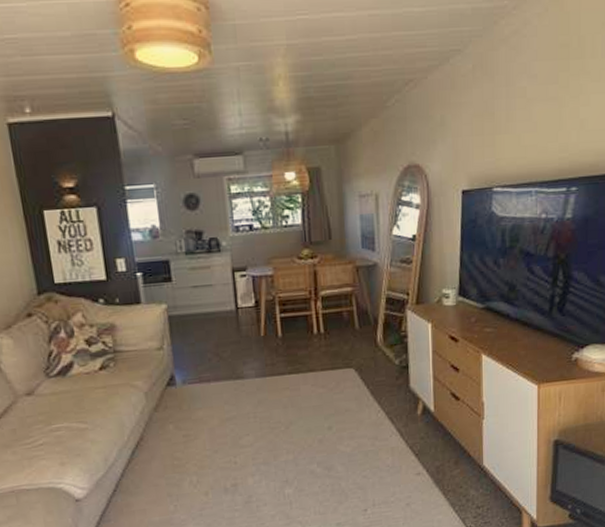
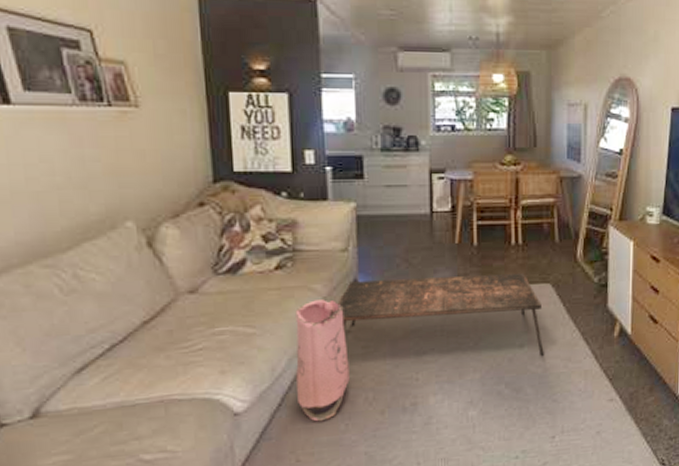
bag: none [121,394,175,504] -> present [295,299,350,422]
coffee table: none [159,360,352,437] -> present [339,274,544,357]

